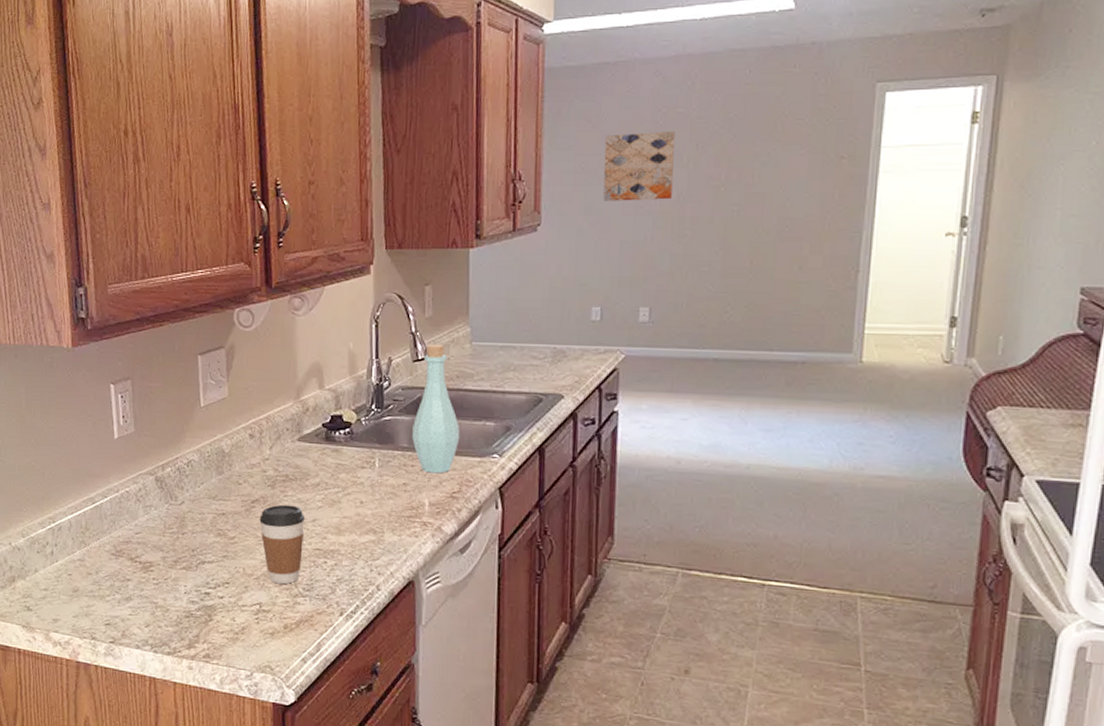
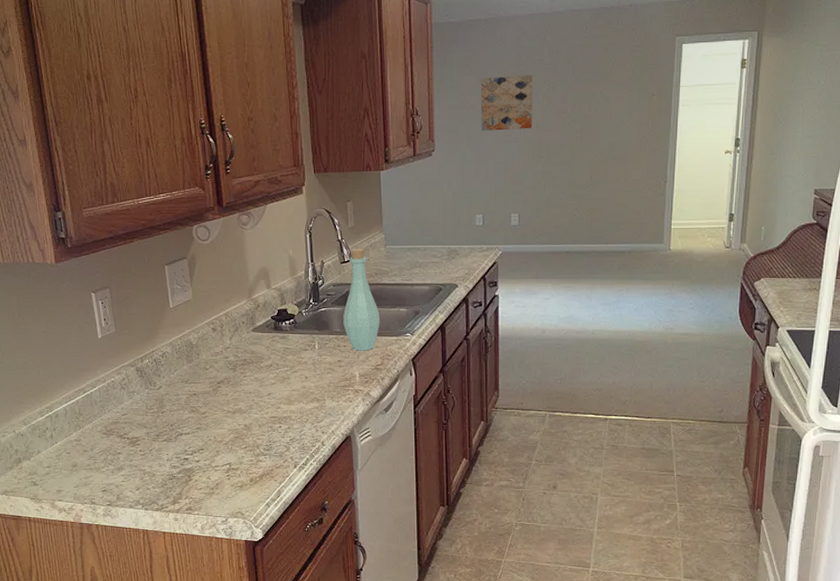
coffee cup: present [259,504,306,585] -> none [225,383,262,447]

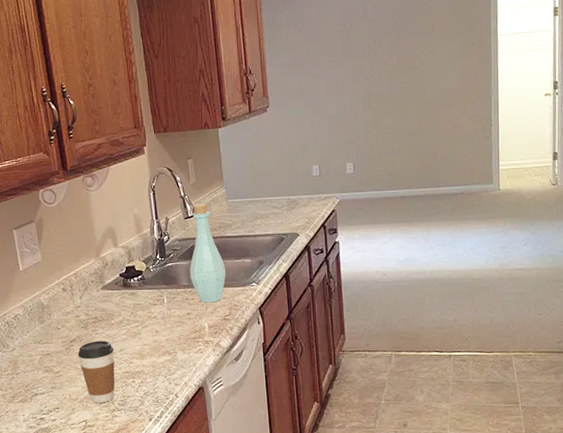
coffee cup: none [225,383,262,447] -> present [78,340,115,404]
wall art: present [480,75,533,131] -> none [309,31,361,86]

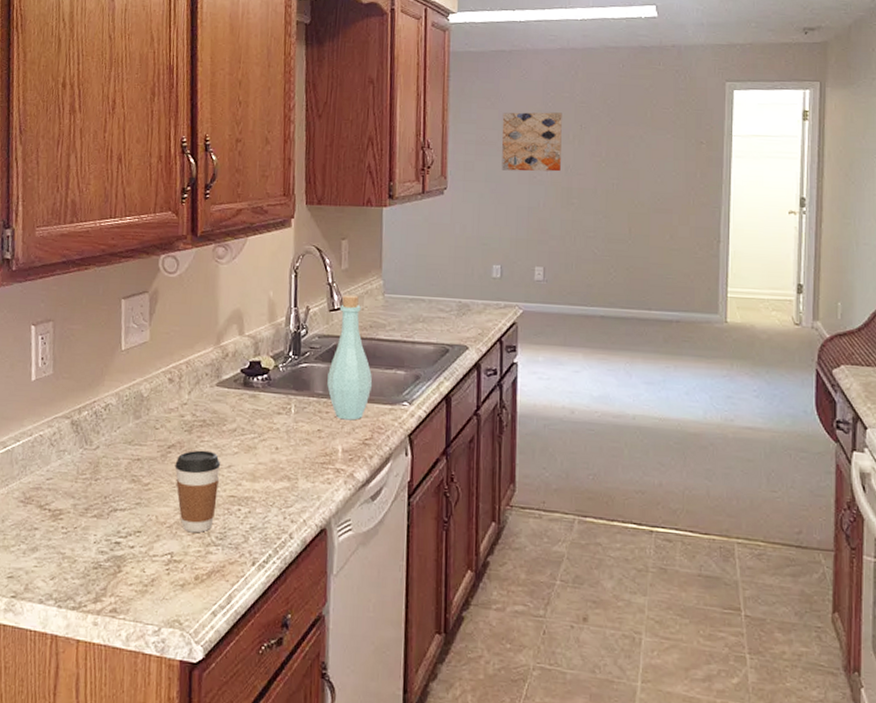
wall art: none [309,31,361,86] -> present [501,112,562,172]

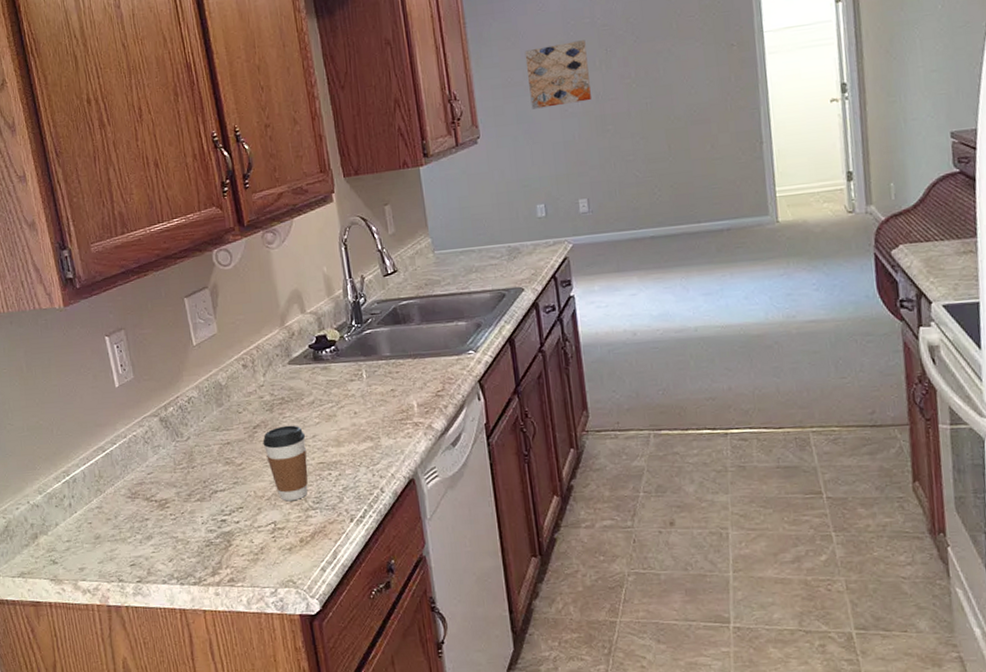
bottle: present [327,295,373,421] -> none [392,257,437,377]

